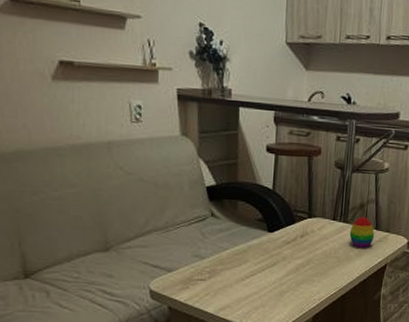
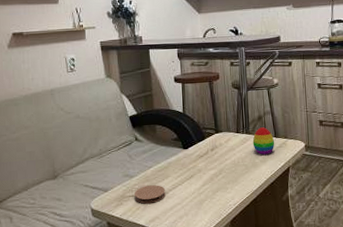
coaster: none [203,270,241,290] -> present [134,185,165,204]

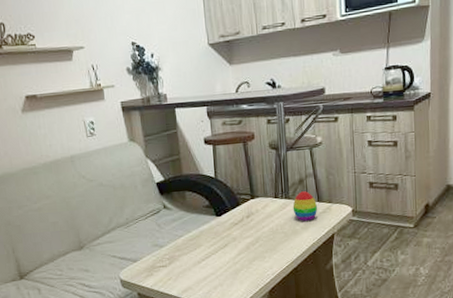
coaster: present [134,185,165,204] -> none [164,254,198,274]

